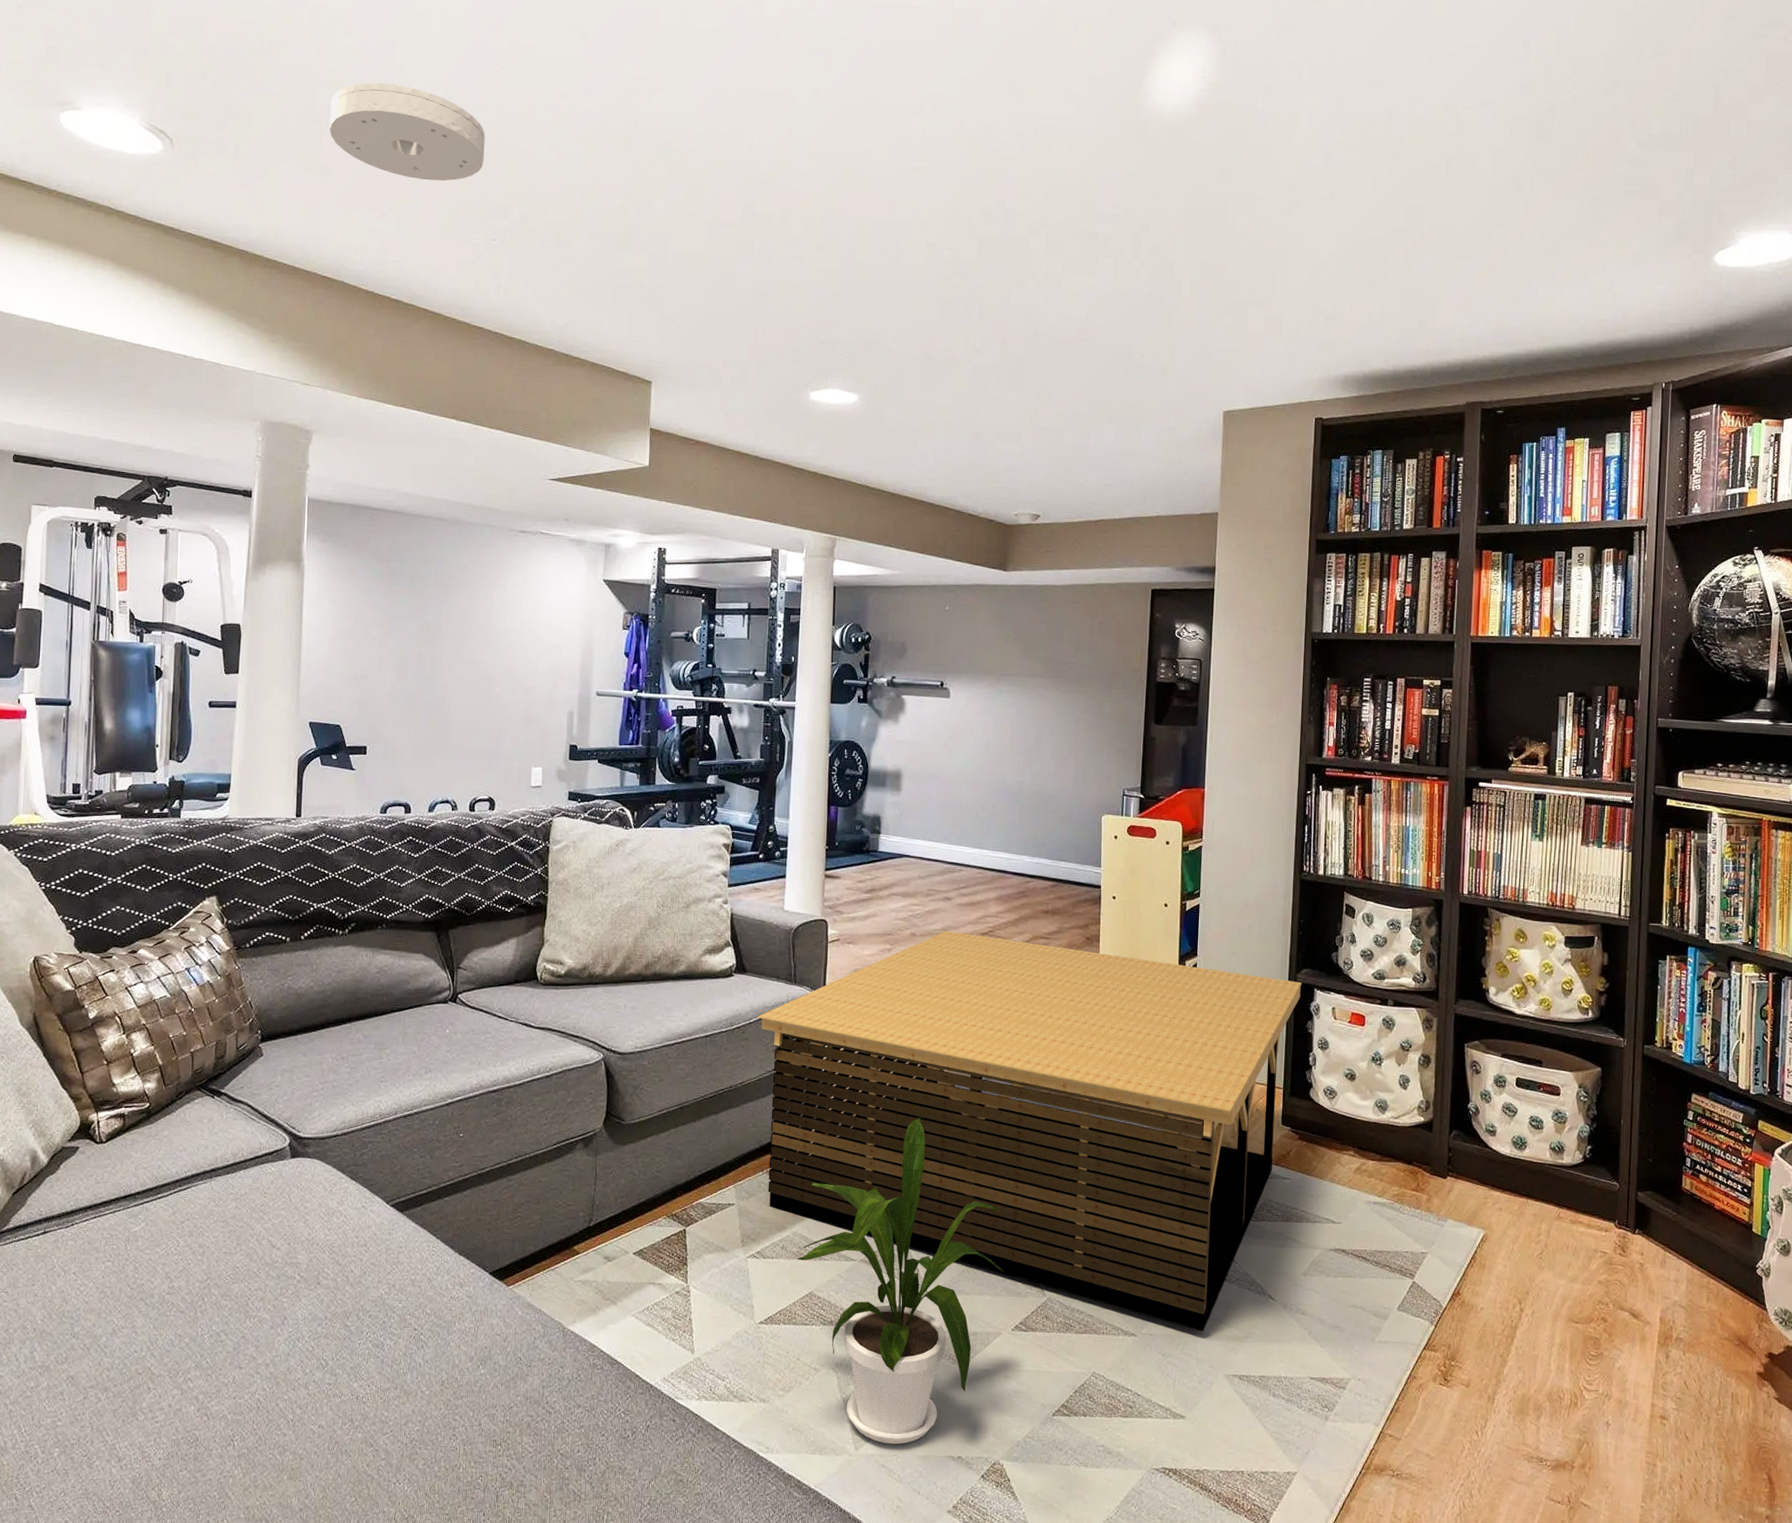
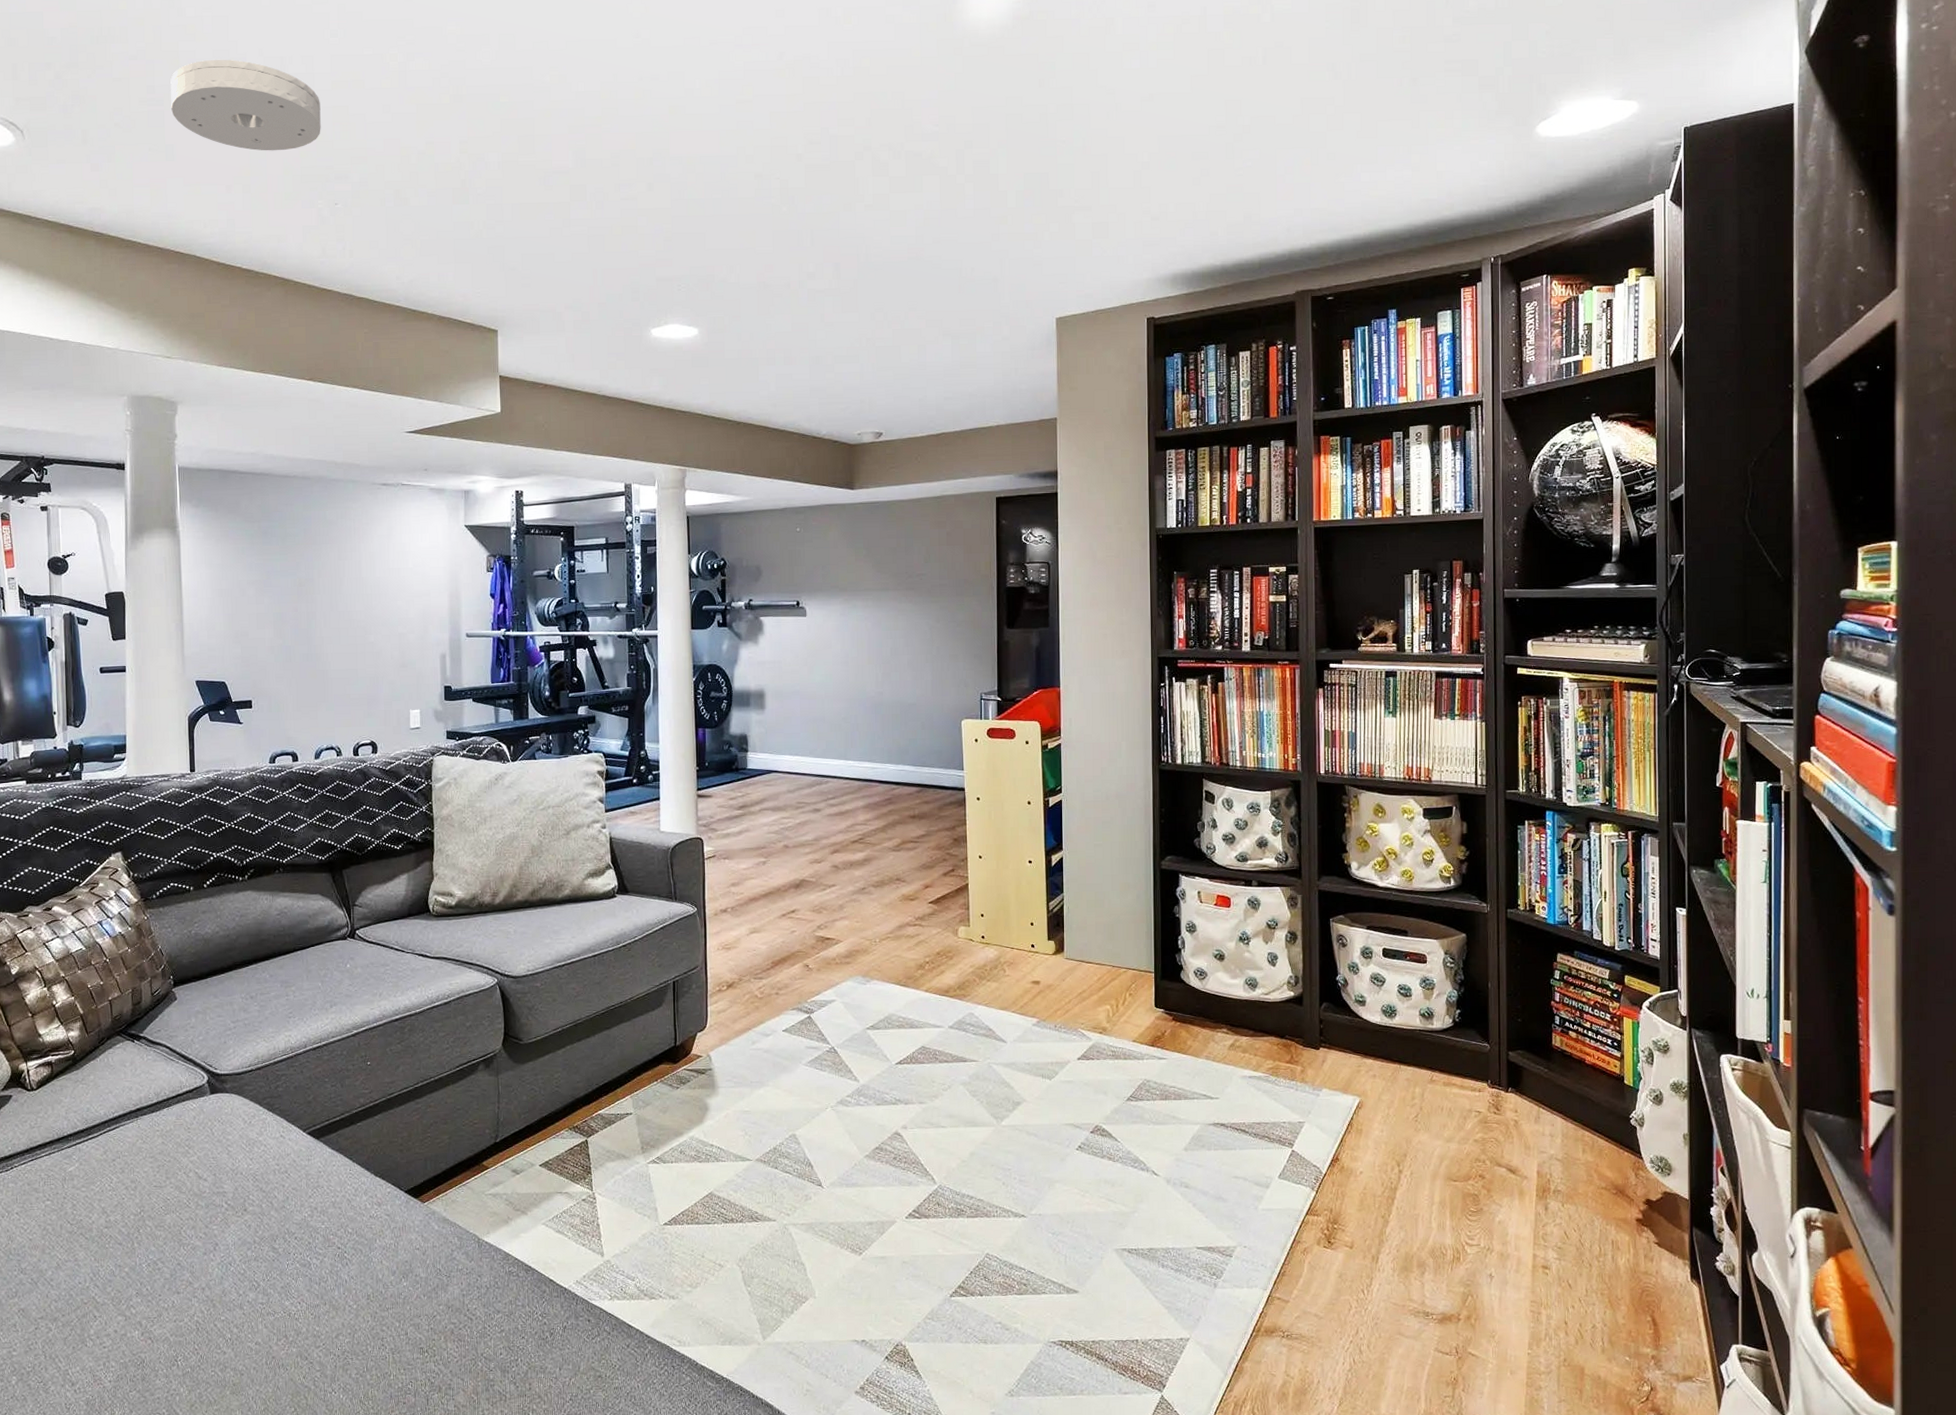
coffee table: present [757,931,1302,1332] -> none [641,841,1167,1210]
house plant: present [796,1117,1004,1445] -> none [695,1021,895,1332]

